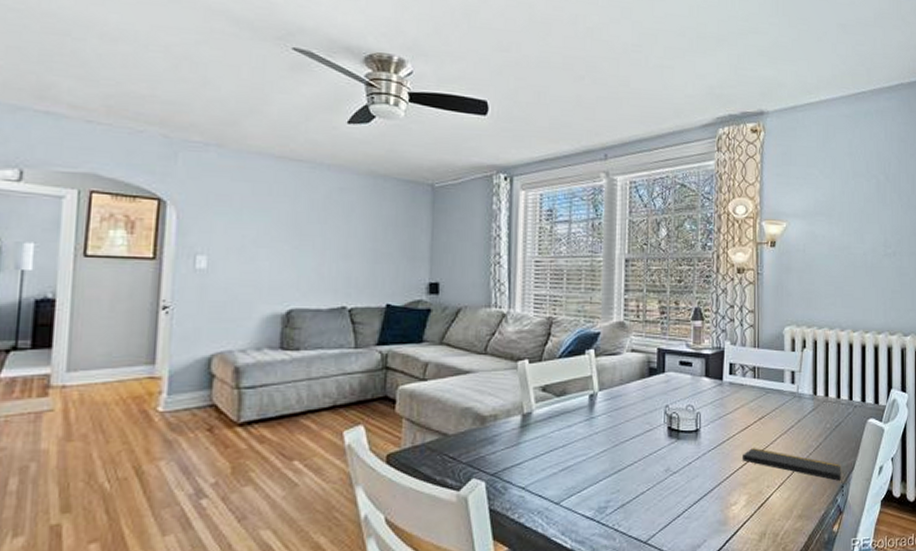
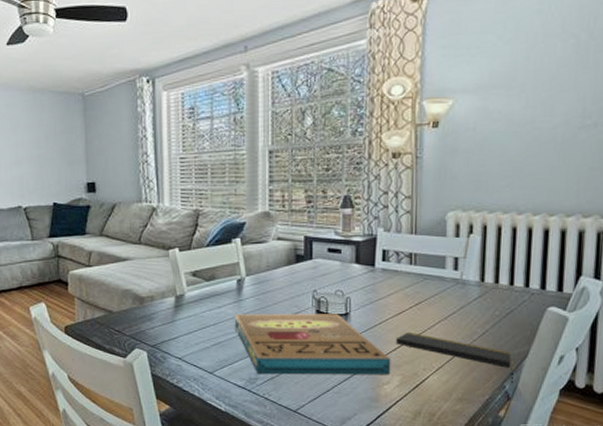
pizza box: none [584,430,738,502] -> present [234,314,391,375]

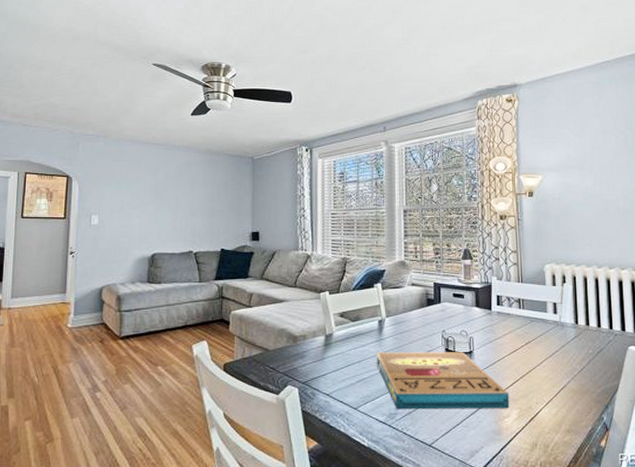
notepad: present [396,333,513,381] -> none [512,369,609,413]

